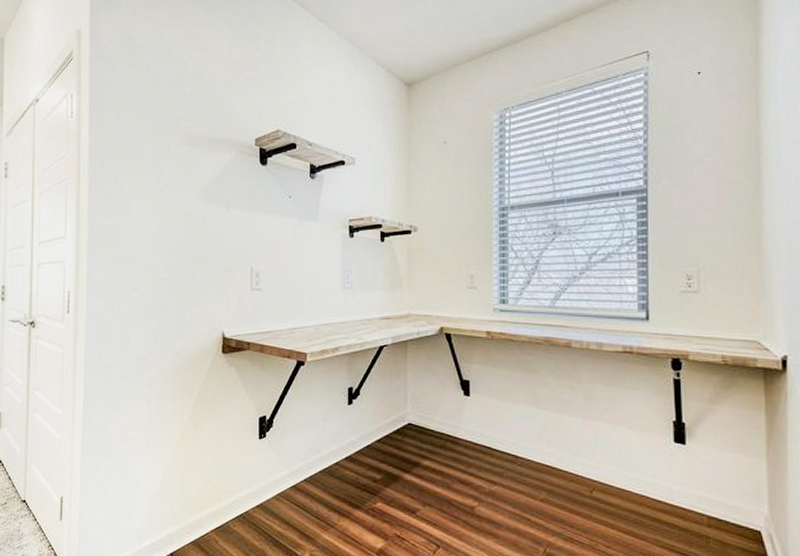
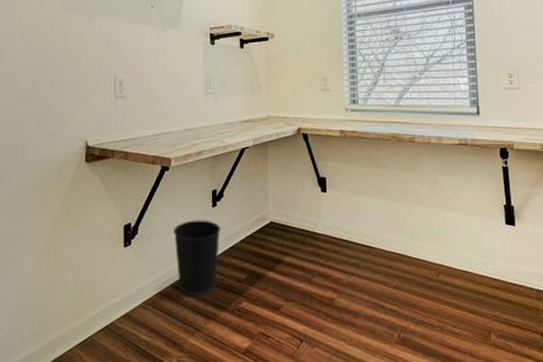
wastebasket: none [308,416,356,493] -> present [174,220,220,296]

